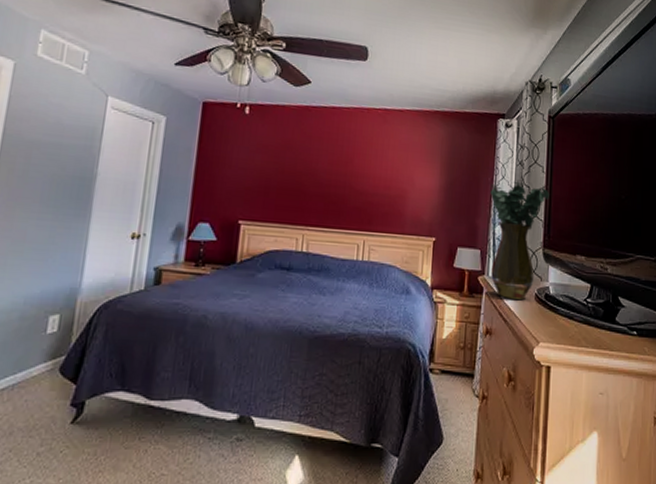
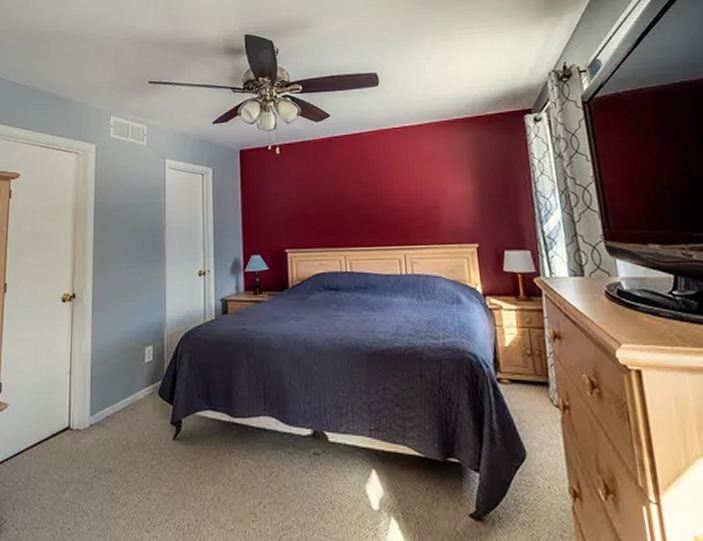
vase: present [490,180,550,299] -> none [530,173,601,299]

